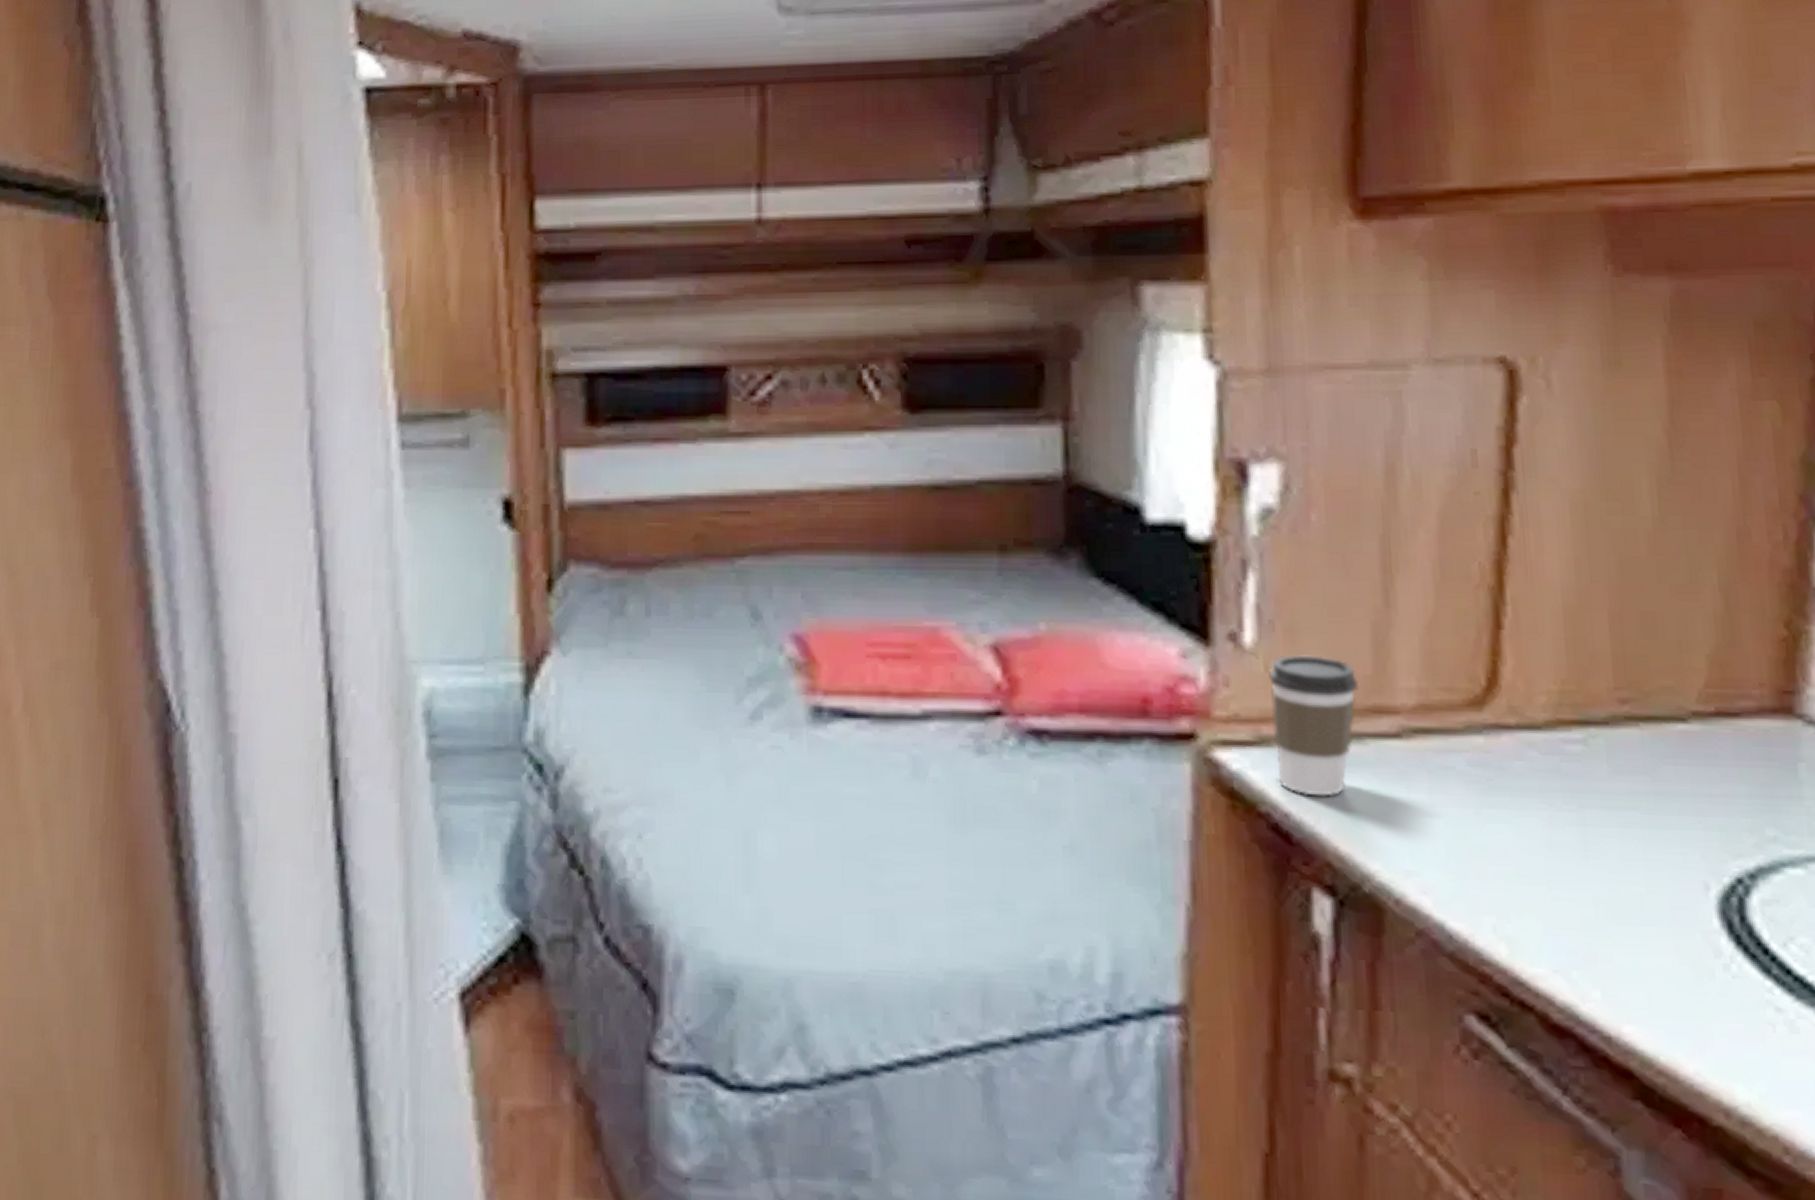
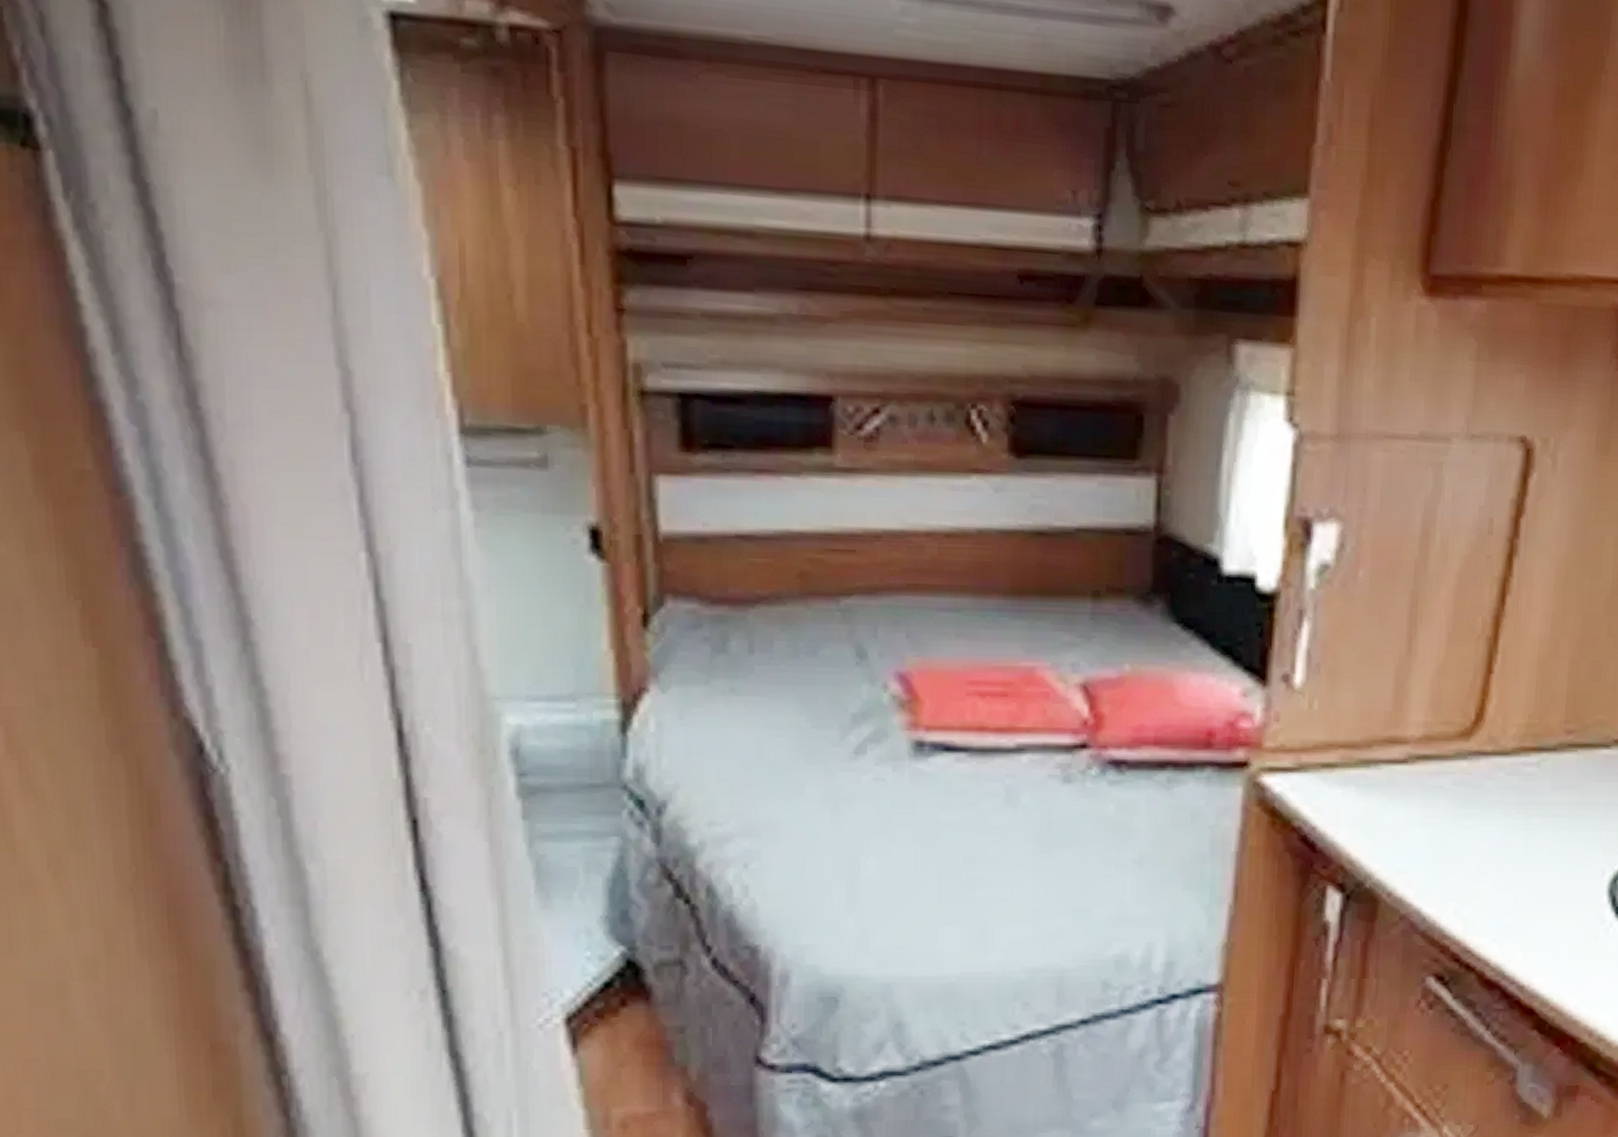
coffee cup: present [1269,655,1360,797] -> none [1310,694,1381,813]

